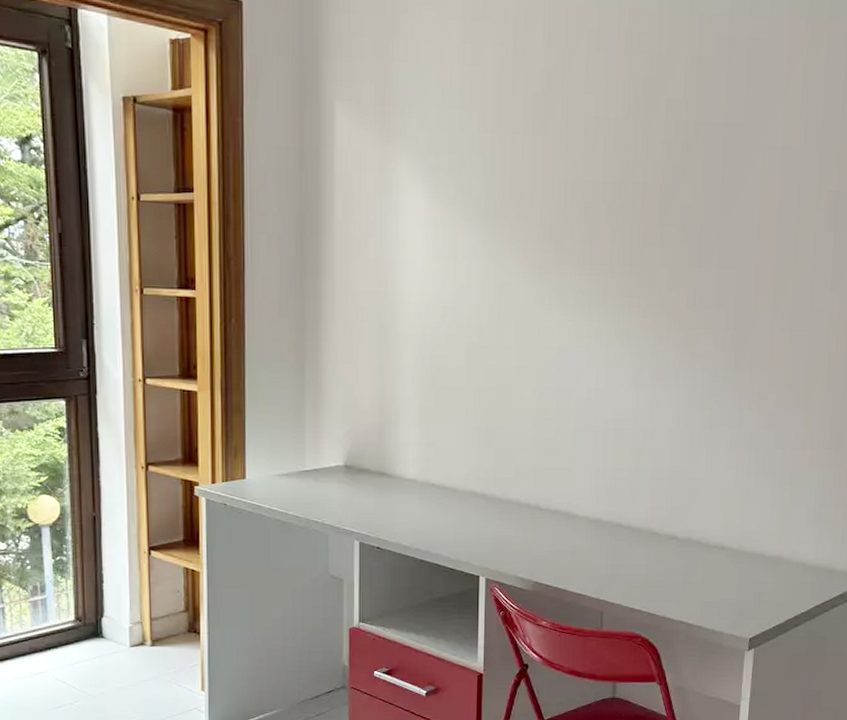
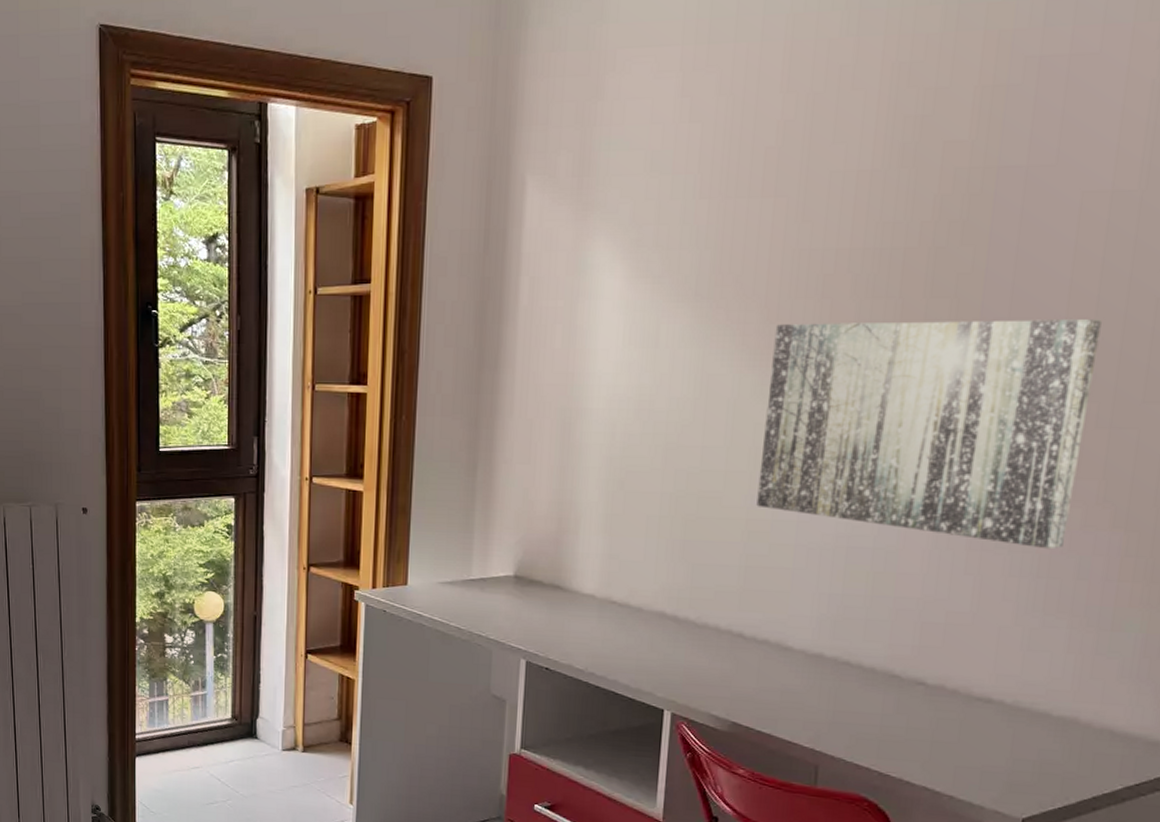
wall art: none [544,243,781,426] -> present [756,319,1102,550]

